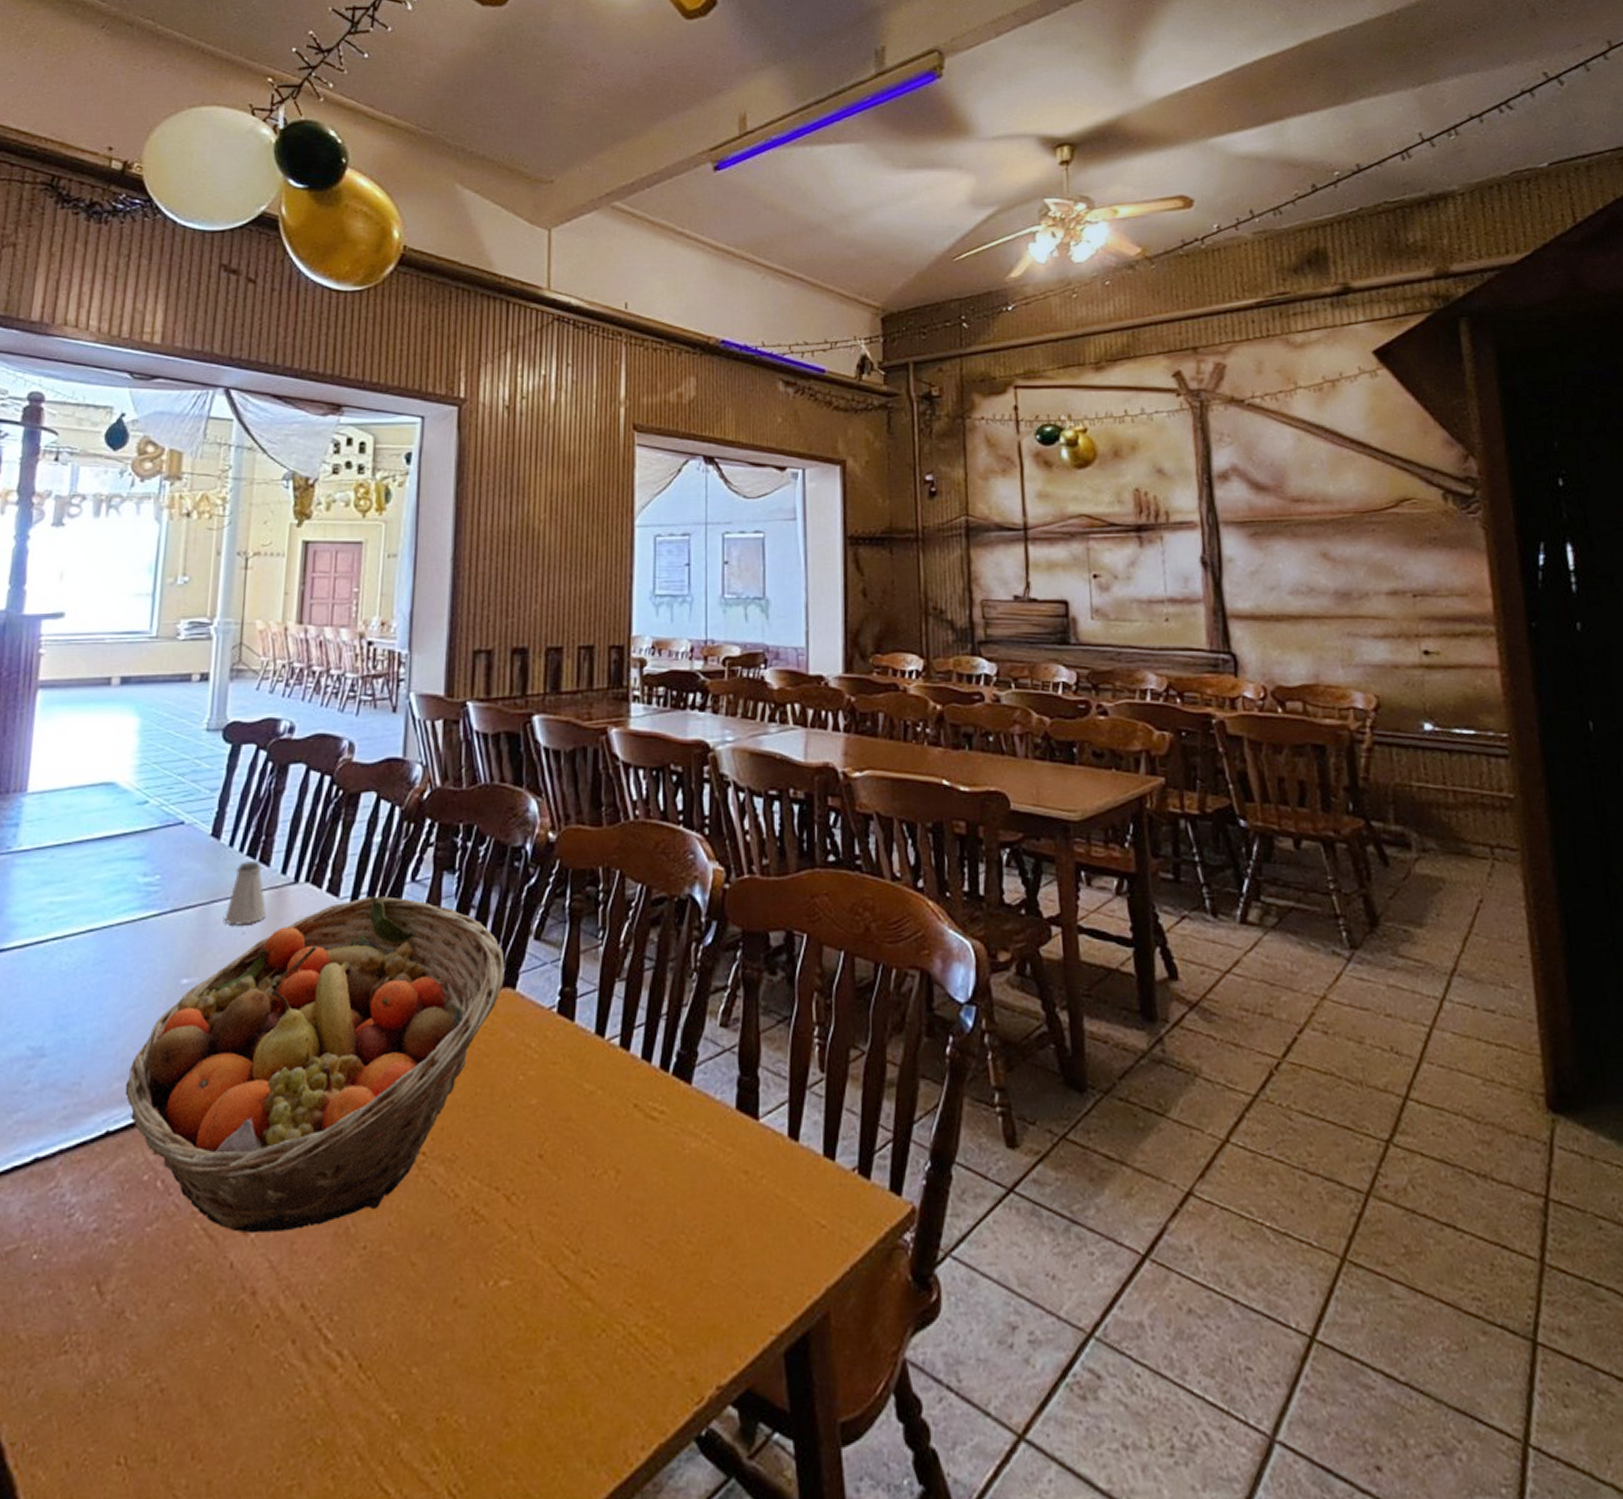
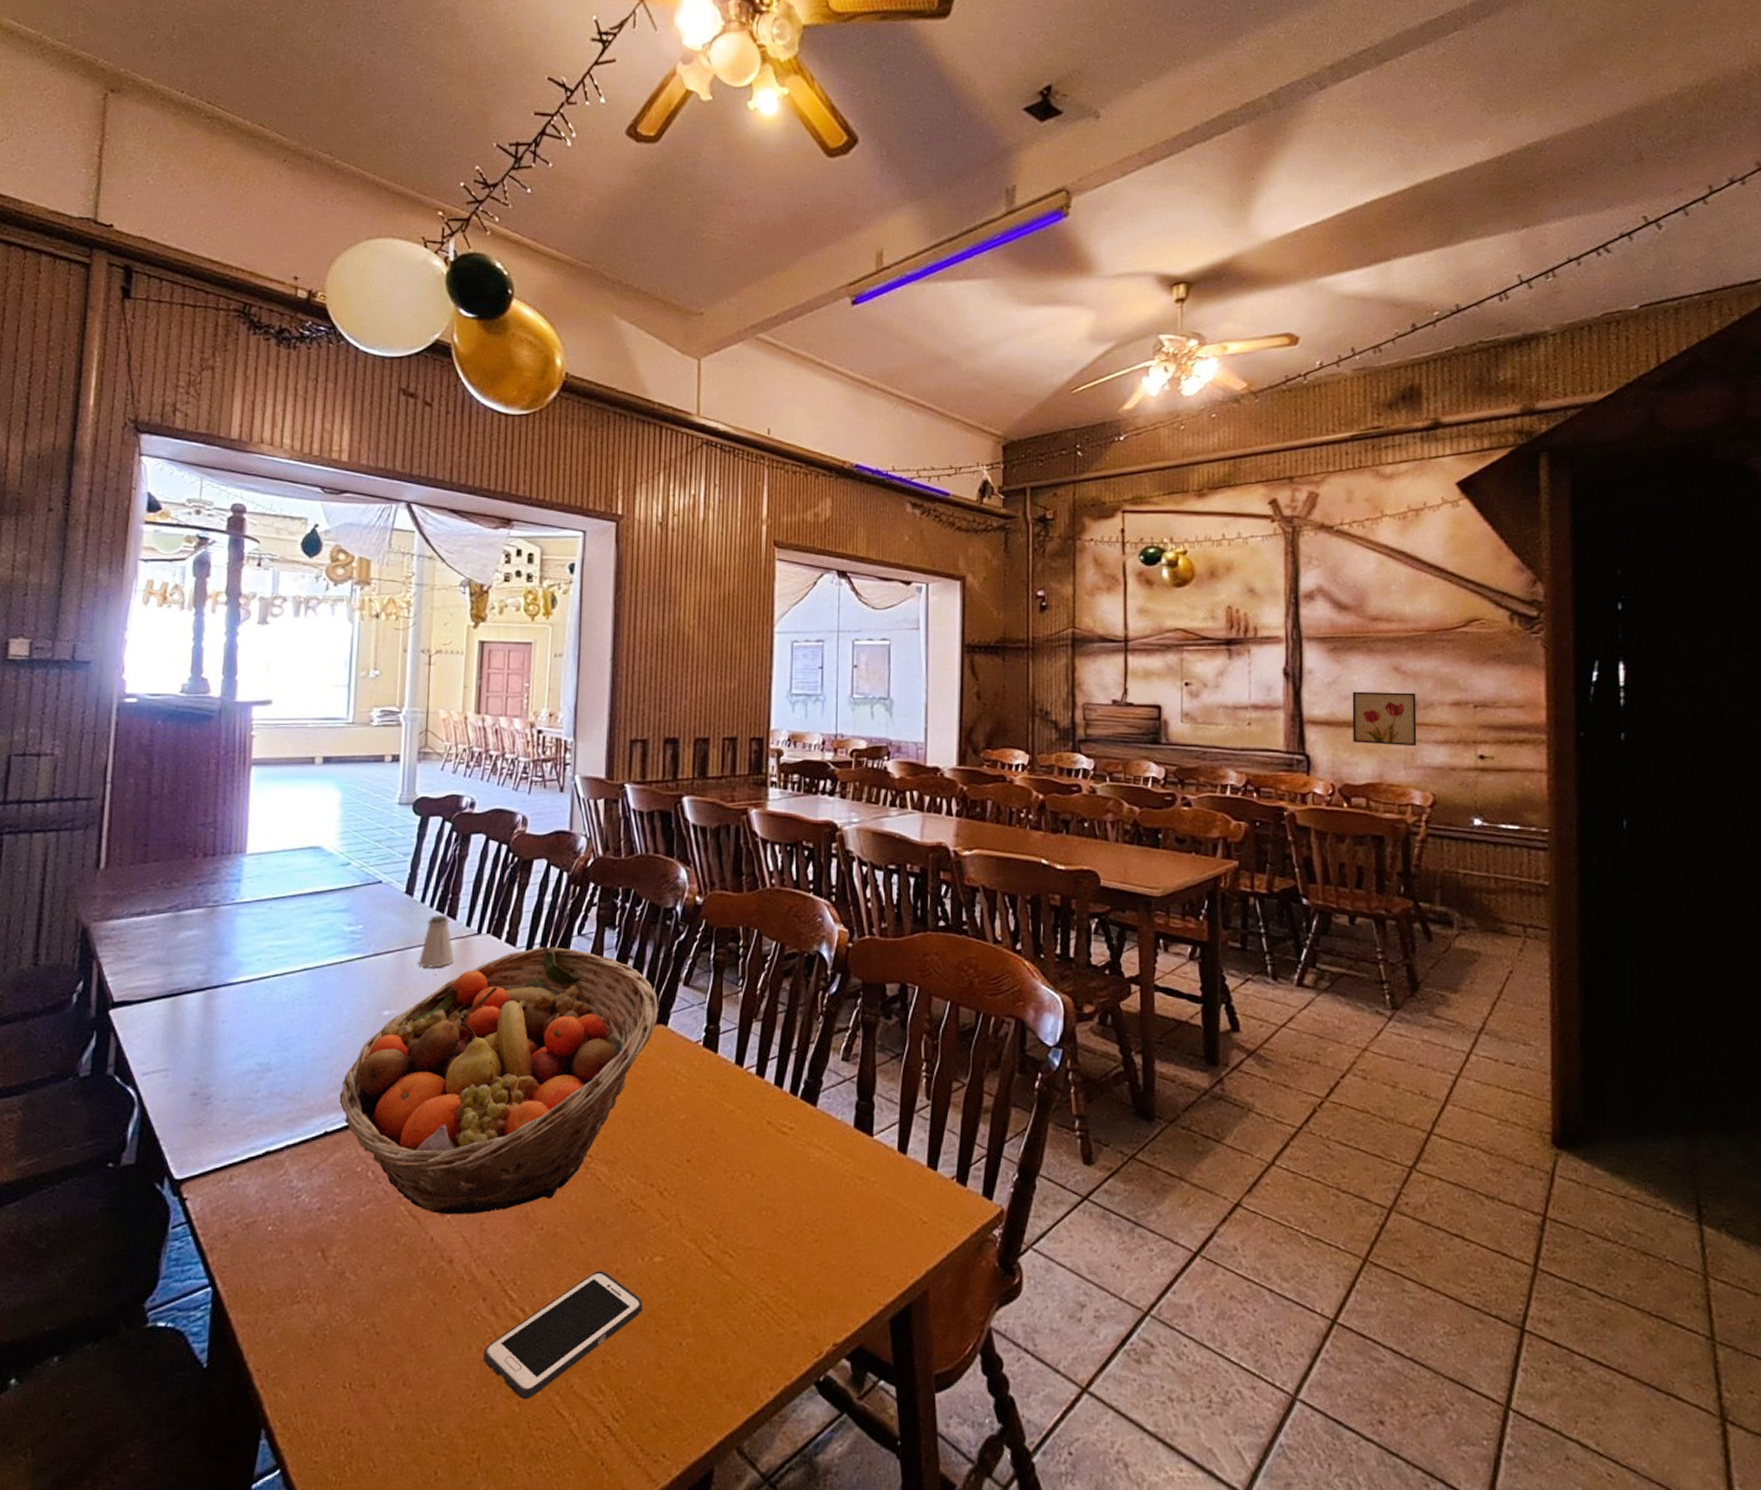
cell phone: none [291,1300,486,1474] -> present [483,1271,643,1400]
wall art: none [1278,581,1354,643] -> present [1352,691,1417,747]

